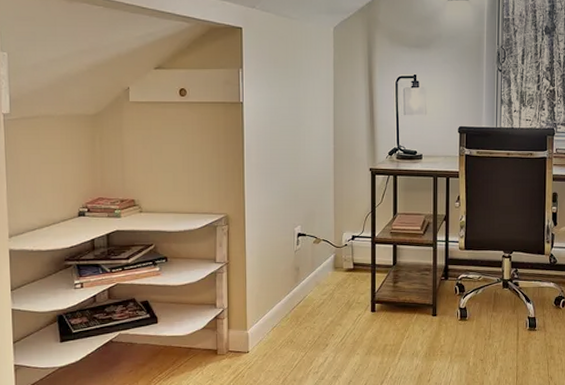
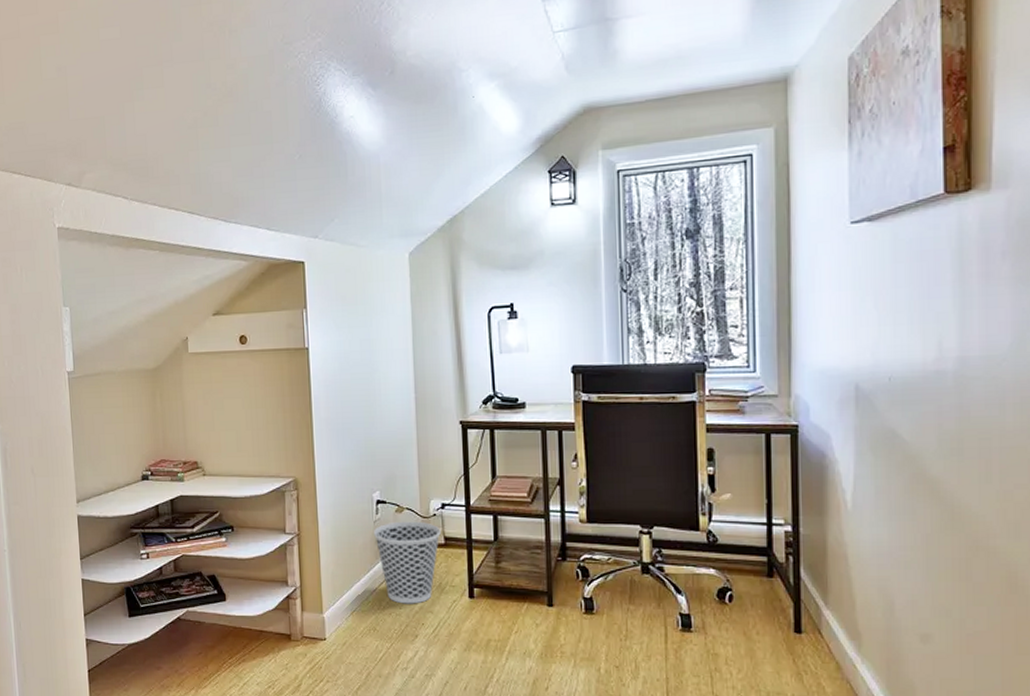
wastebasket: none [293,250,350,319] -> present [373,521,441,604]

